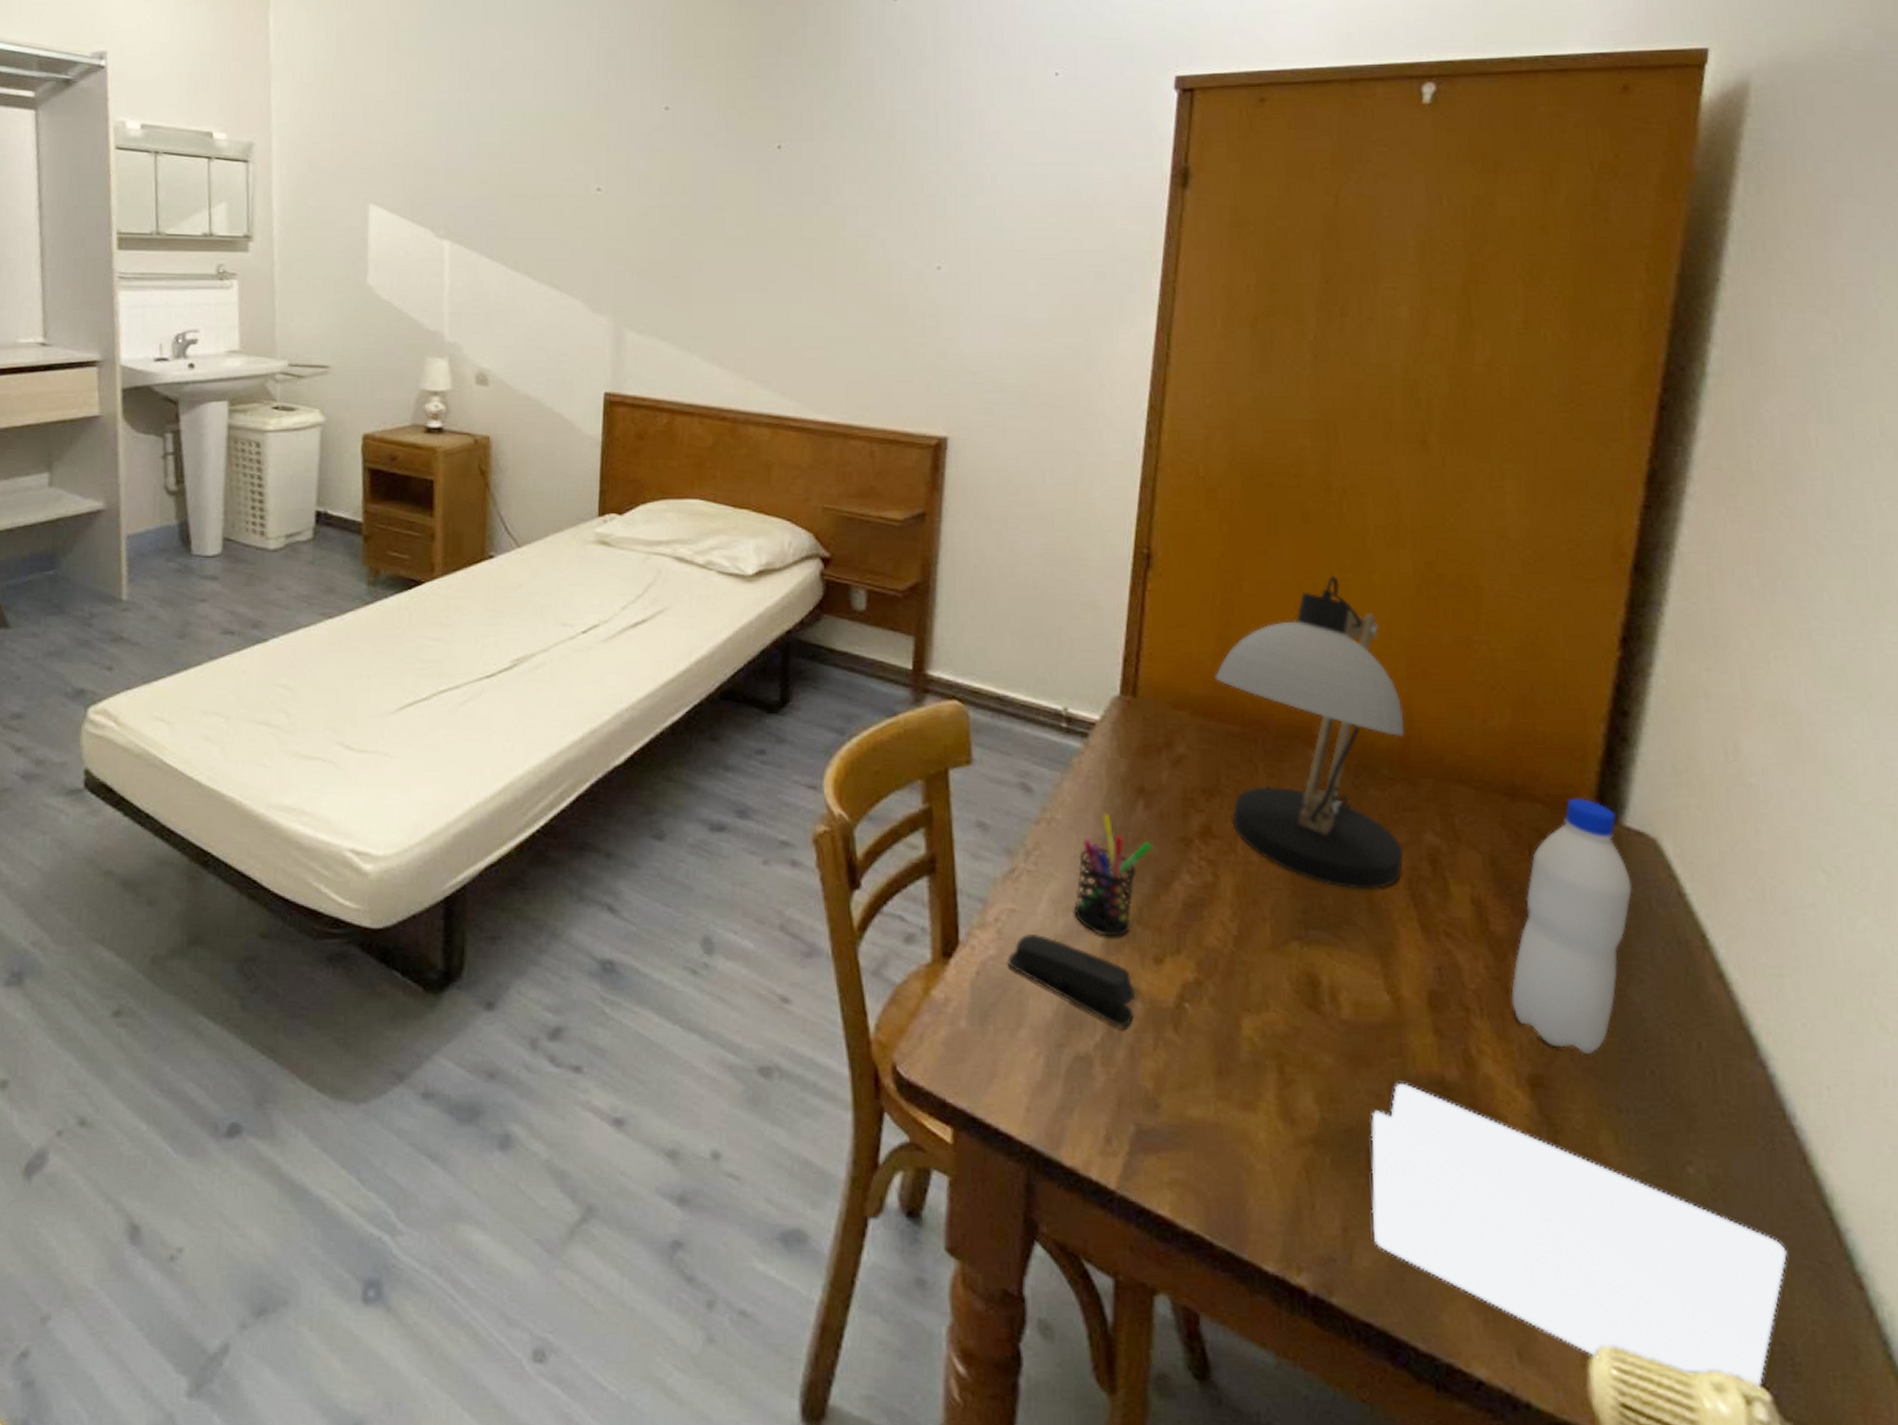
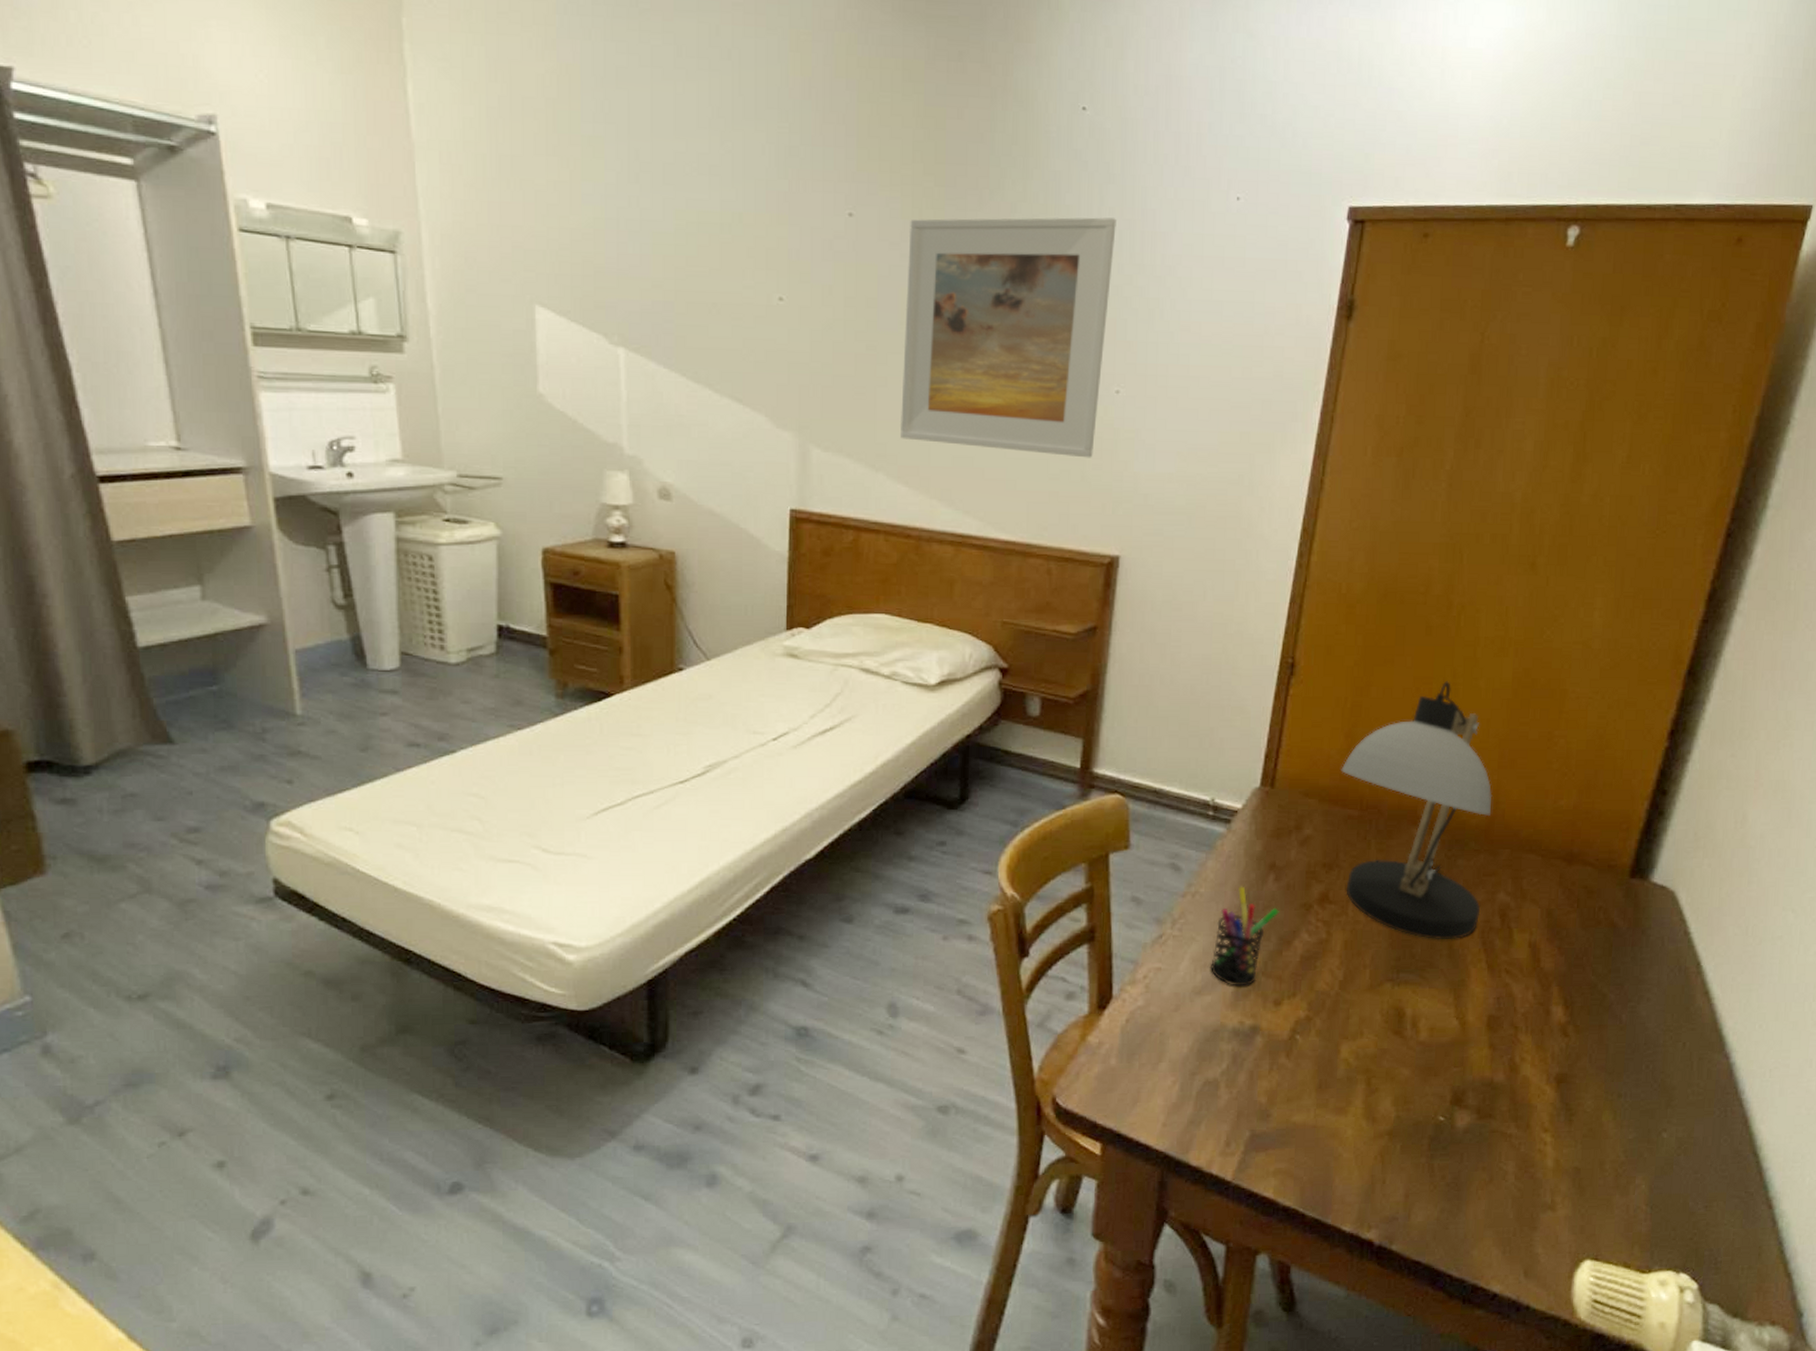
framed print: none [716,99,931,336] -> present [901,217,1116,458]
stapler: present [1007,934,1135,1028] -> none [1153,987,1256,1057]
notebook: present [1371,1084,1787,1389] -> none [1428,1087,1723,1281]
water bottle: present [1511,798,1632,1054] -> none [1550,861,1651,1056]

